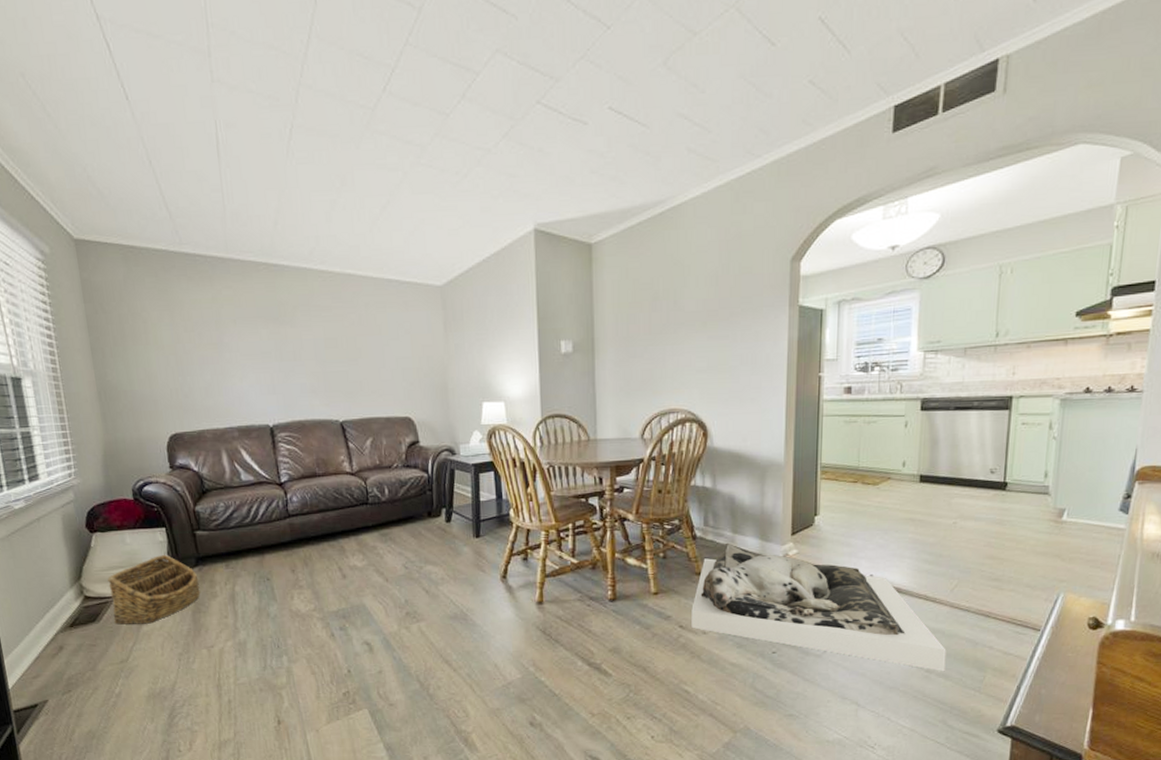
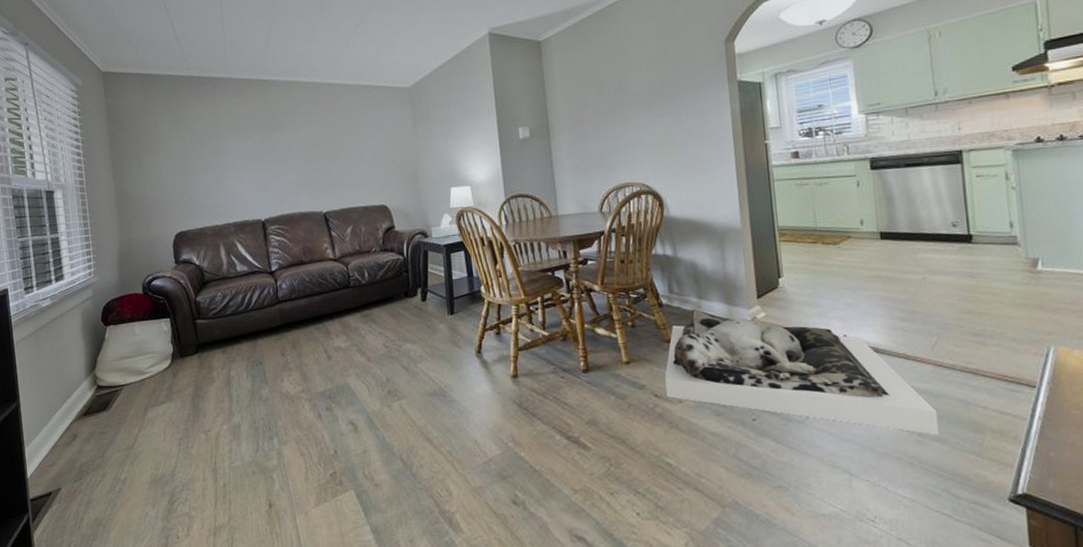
basket: present [107,554,200,625] -> none [118,343,200,412]

